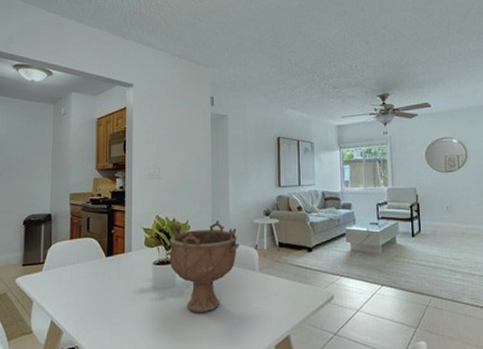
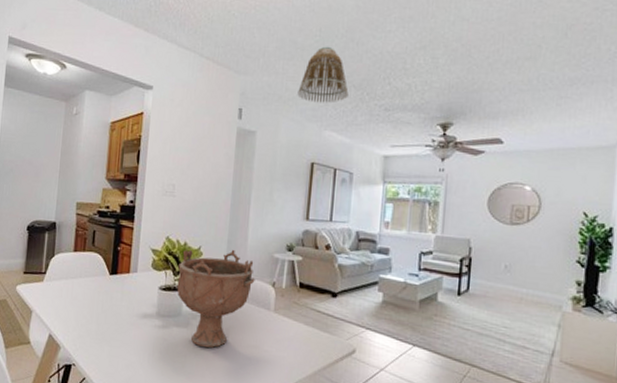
lamp shade: none [259,39,302,87] -> present [297,46,349,103]

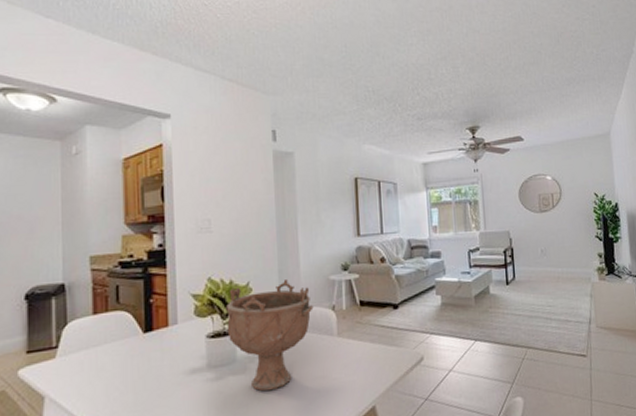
lamp shade: present [297,46,349,103] -> none [331,61,382,118]

